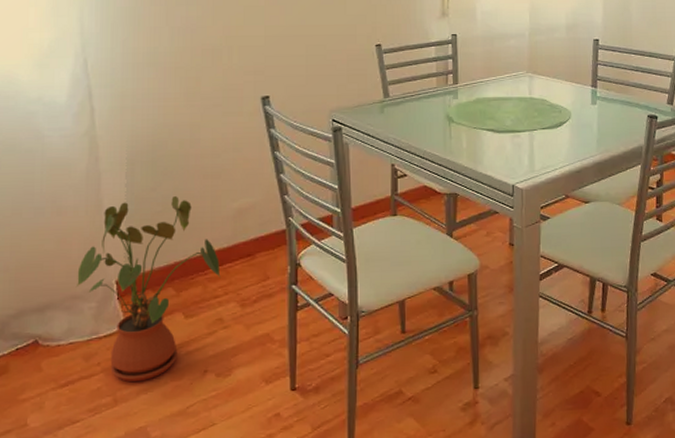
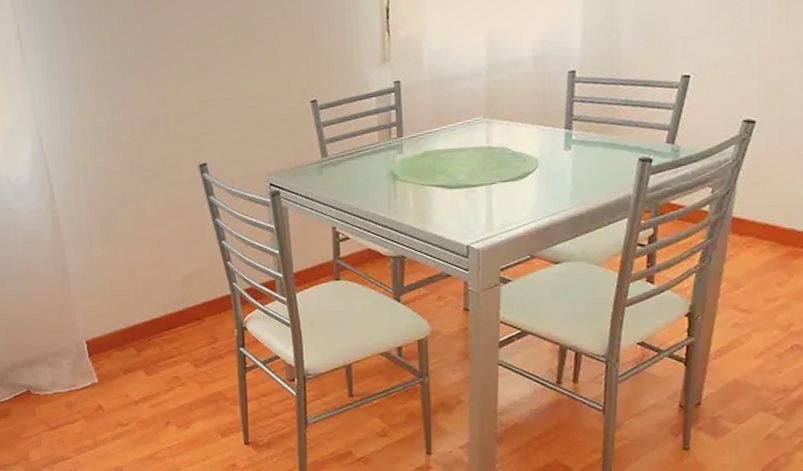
house plant: present [77,196,221,382] -> none [54,264,174,429]

